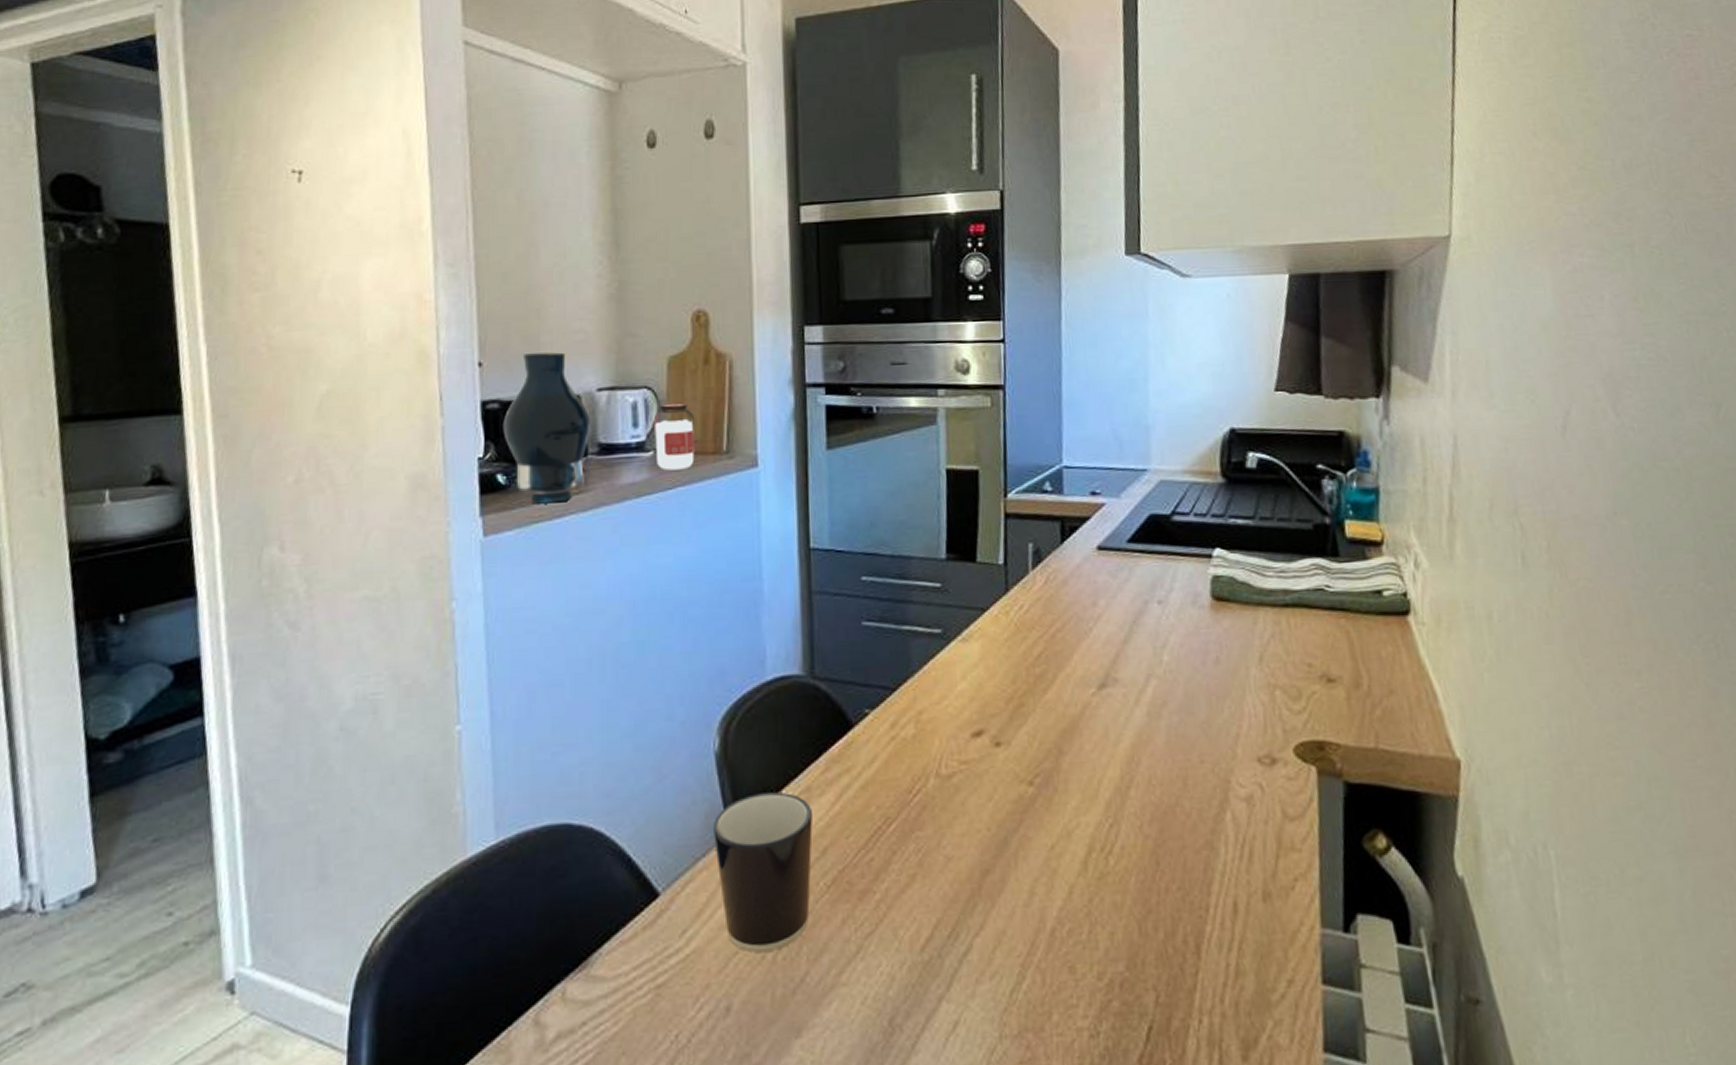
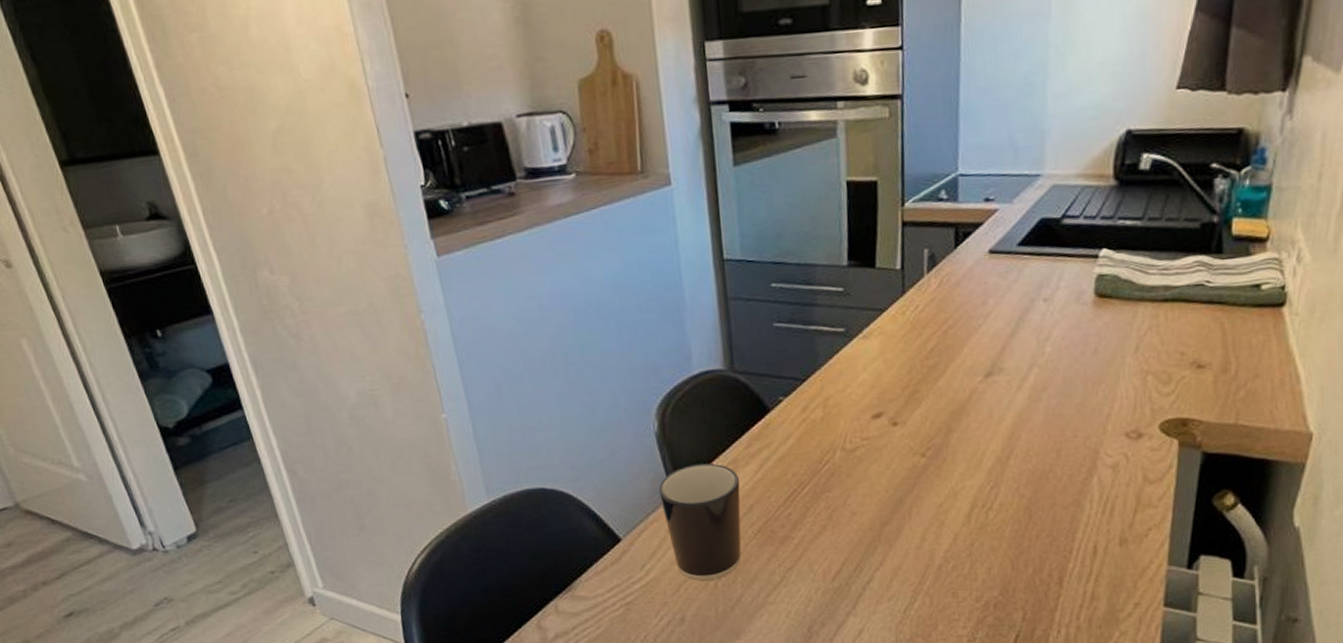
vase: present [503,352,591,505] -> none [436,80,517,227]
jar: present [653,403,696,471] -> none [571,125,613,192]

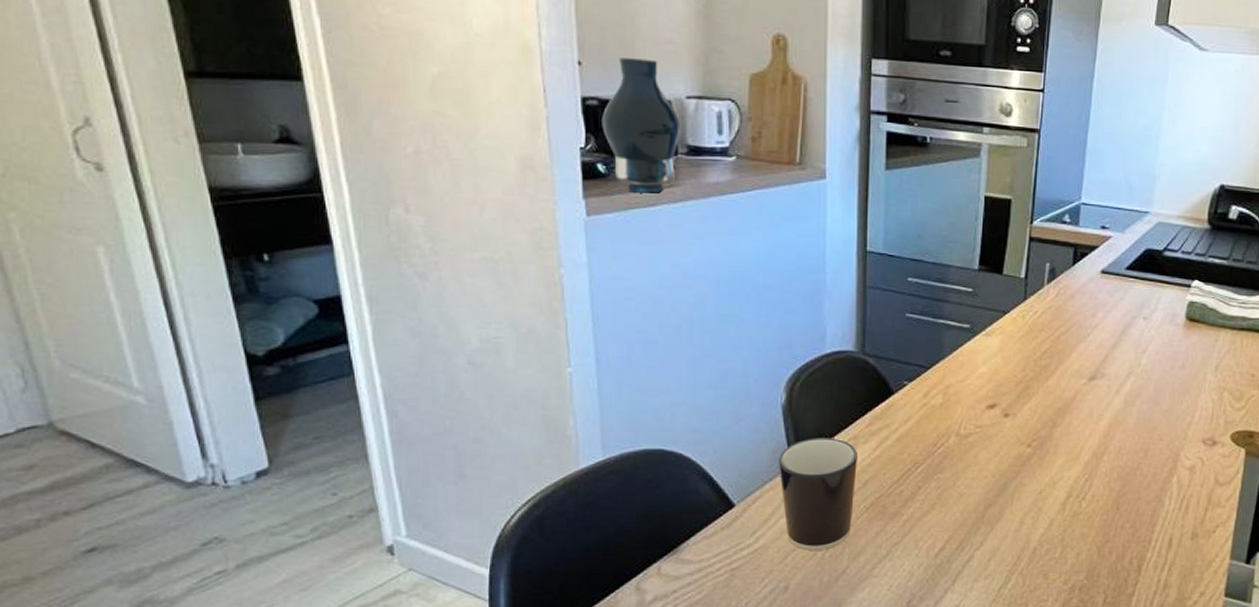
vase: none [436,80,517,227] -> present [602,58,681,194]

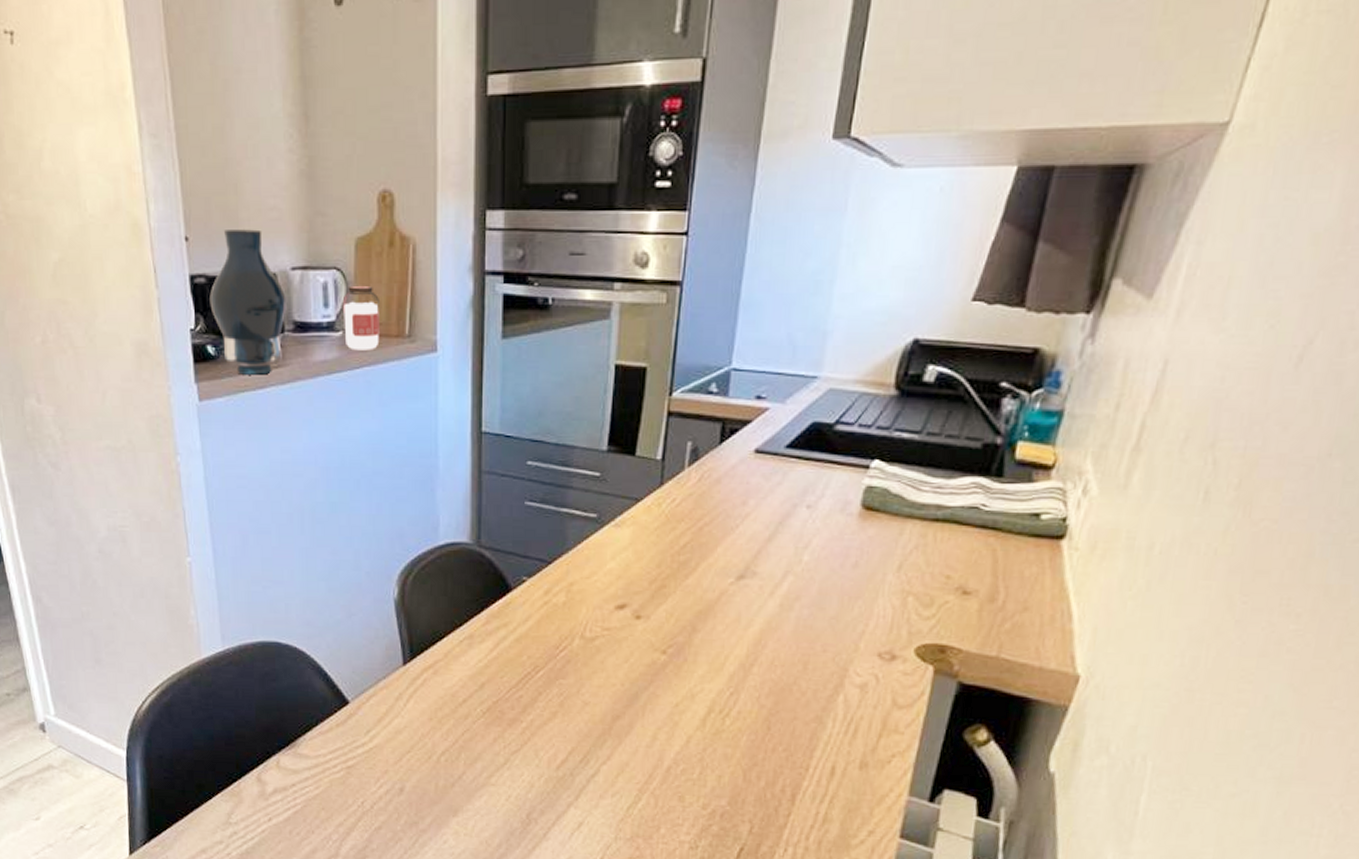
jar: none [736,116,773,175] -> present [342,285,381,351]
mug: present [778,438,857,550] -> none [391,635,473,754]

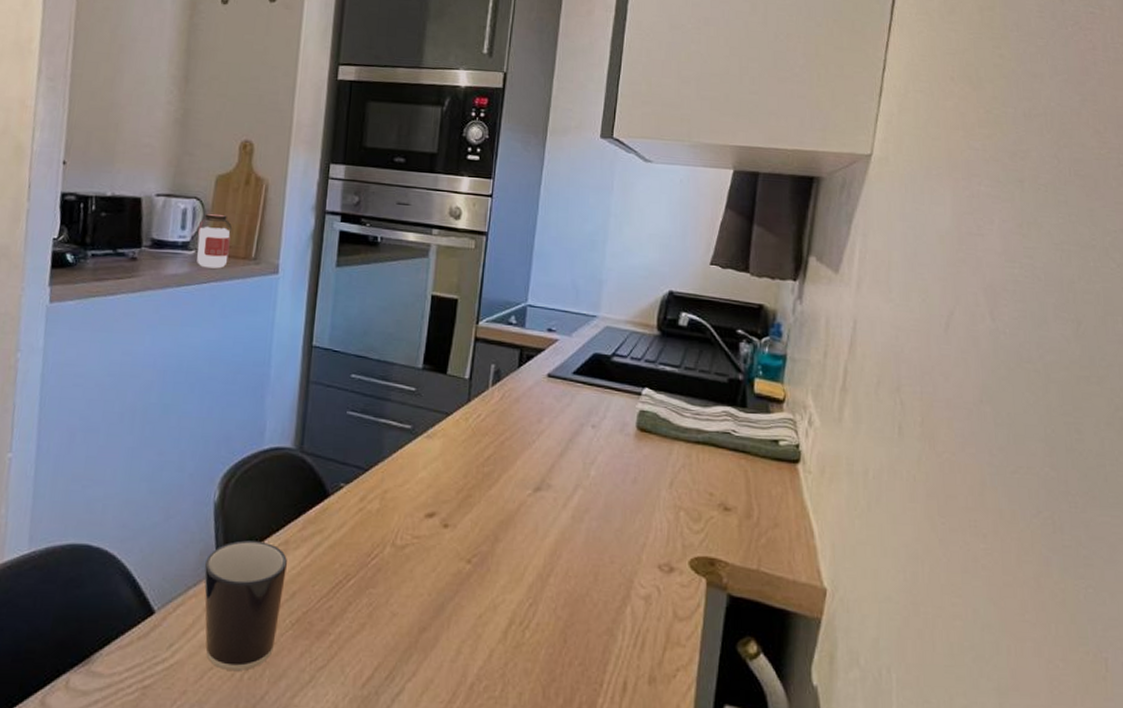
vase: present [209,229,287,376] -> none [76,158,148,284]
mug: none [391,635,473,754] -> present [204,540,287,671]

